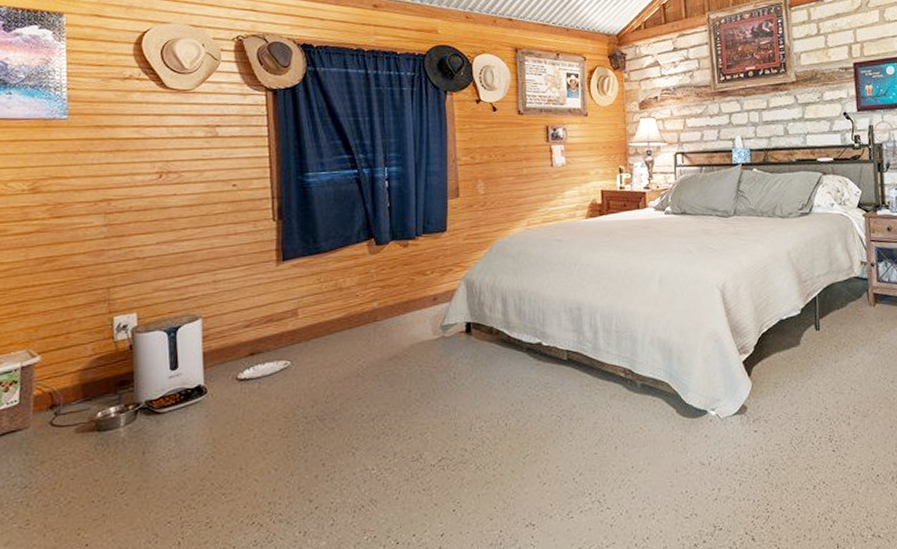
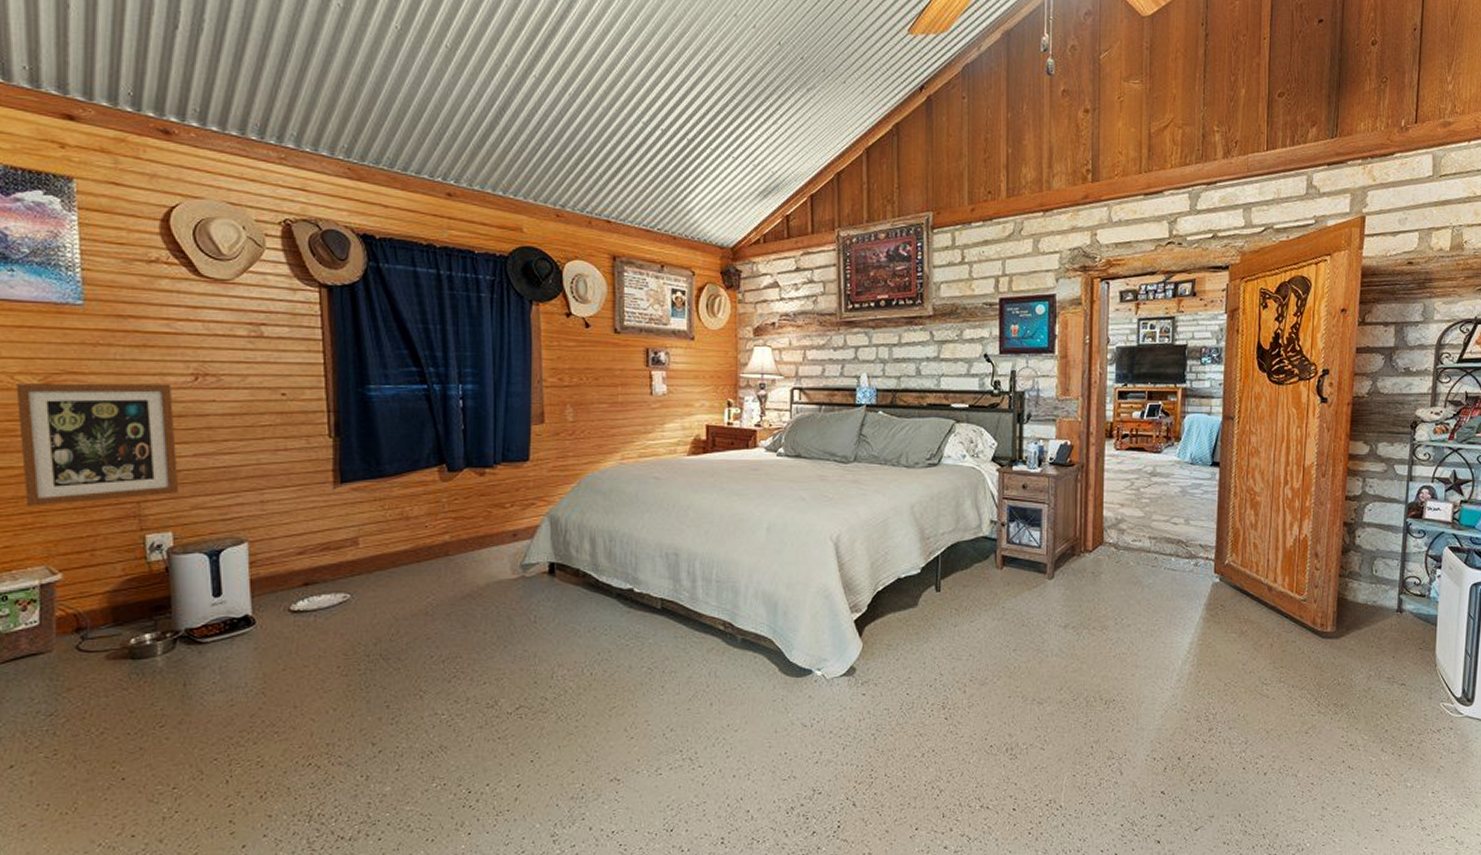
wall art: none [8,182,144,297] -> present [16,383,179,506]

